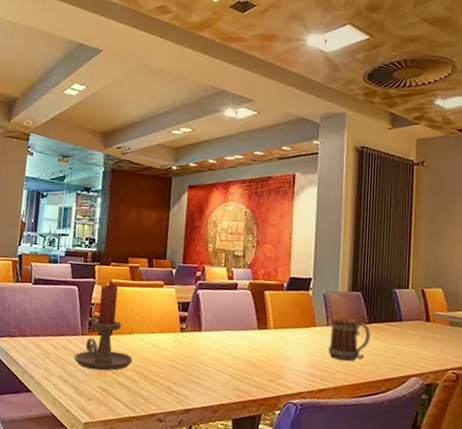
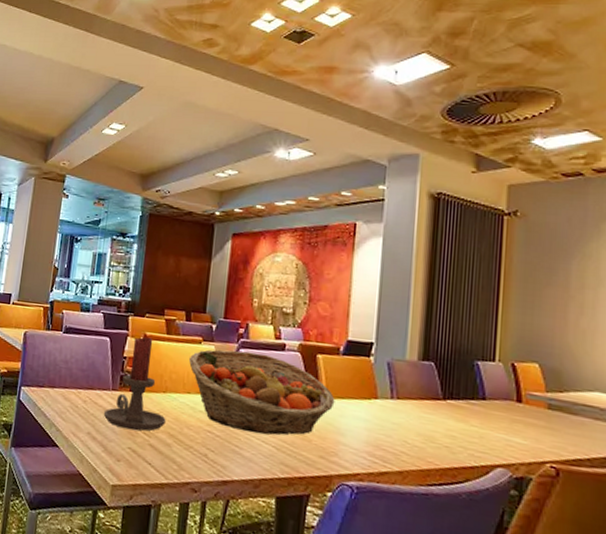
fruit basket: none [151,291,281,365] -> present [188,349,335,435]
mug: present [328,317,370,361] -> none [391,389,445,442]

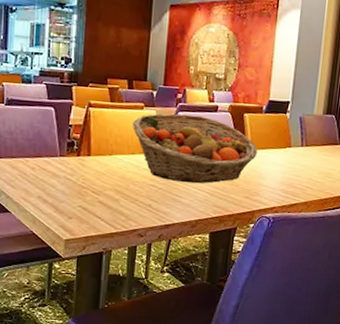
candle holder: present [103,337,166,431] -> none [53,105,113,191]

